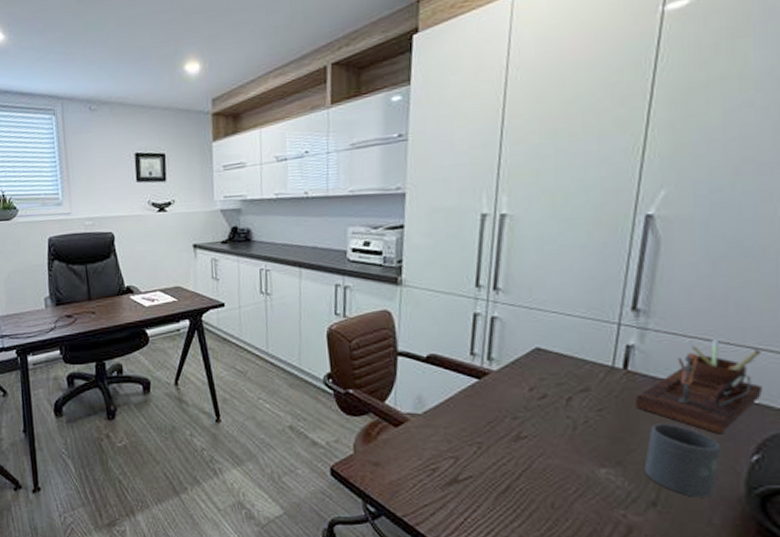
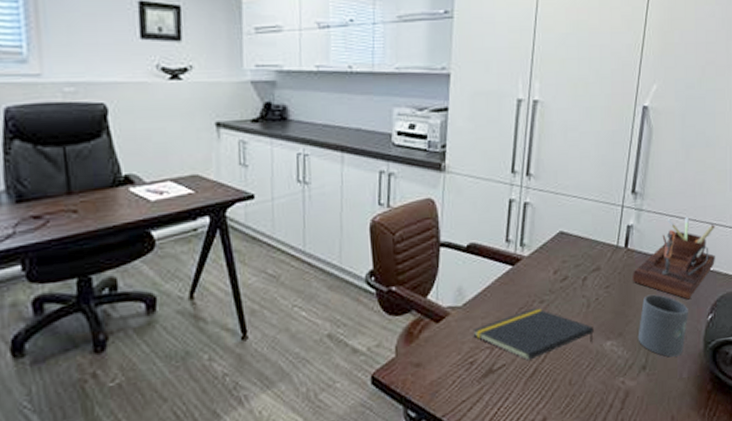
notepad: none [434,423,583,476] -> present [472,307,594,361]

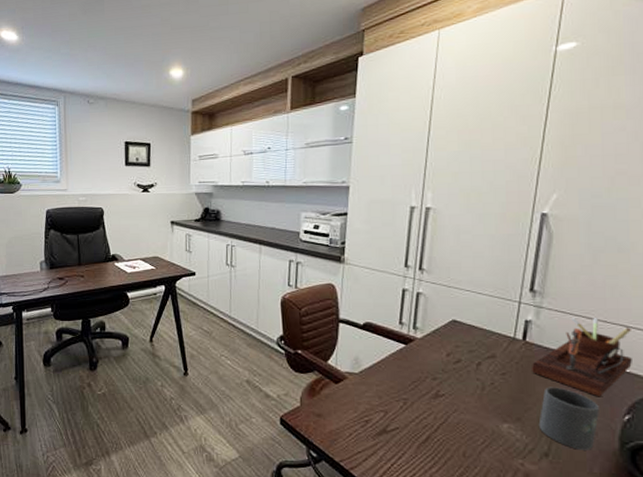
notepad: present [472,307,594,361] -> none [368,383,489,428]

